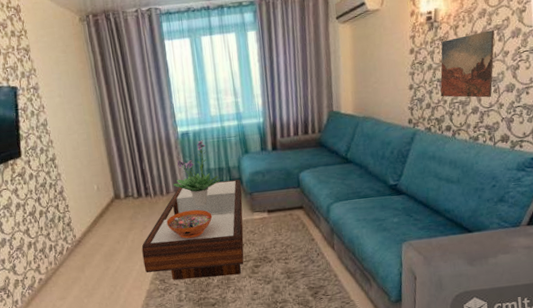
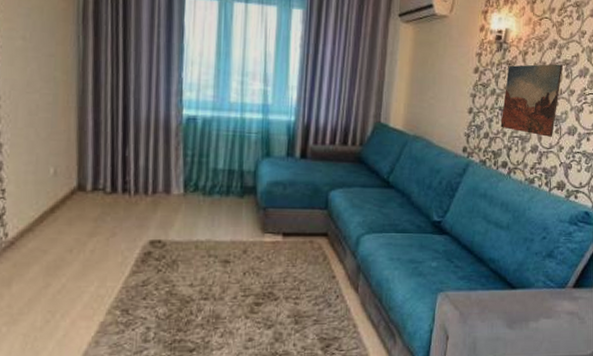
coffee table: present [141,179,244,280] -> none [102,186,254,313]
decorative bowl: present [166,209,213,239] -> none [145,220,210,257]
potted plant: present [173,140,221,206] -> none [163,130,230,216]

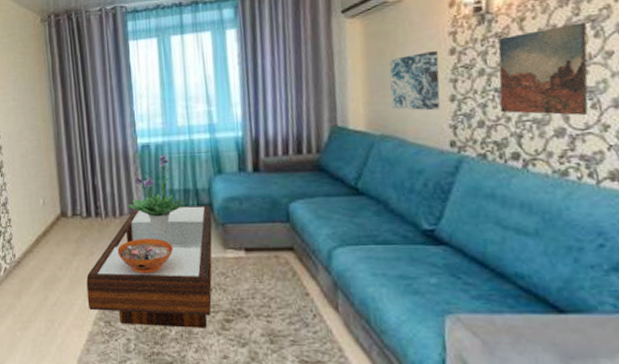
coffee table: none [102,186,254,313] -> present [86,205,213,328]
decorative bowl: none [145,220,210,257] -> present [117,238,174,273]
potted plant: none [163,130,230,216] -> present [127,154,187,234]
wall art: none [426,67,466,119] -> present [389,51,440,111]

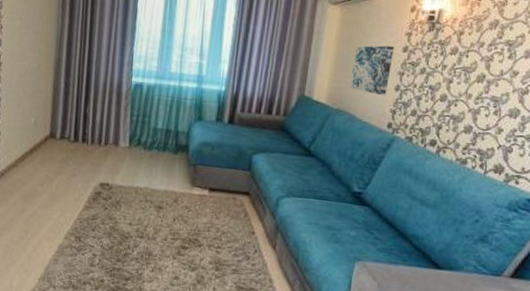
coffee table: present [86,205,213,328] -> none [62,140,186,252]
decorative bowl: present [117,238,174,273] -> none [97,167,148,200]
potted plant: present [127,154,187,234] -> none [113,95,166,166]
wall art: present [498,22,589,116] -> none [430,44,505,118]

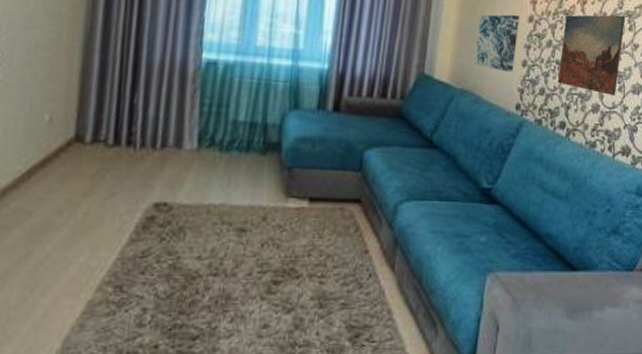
wall art: none [430,44,505,118] -> present [557,14,625,96]

